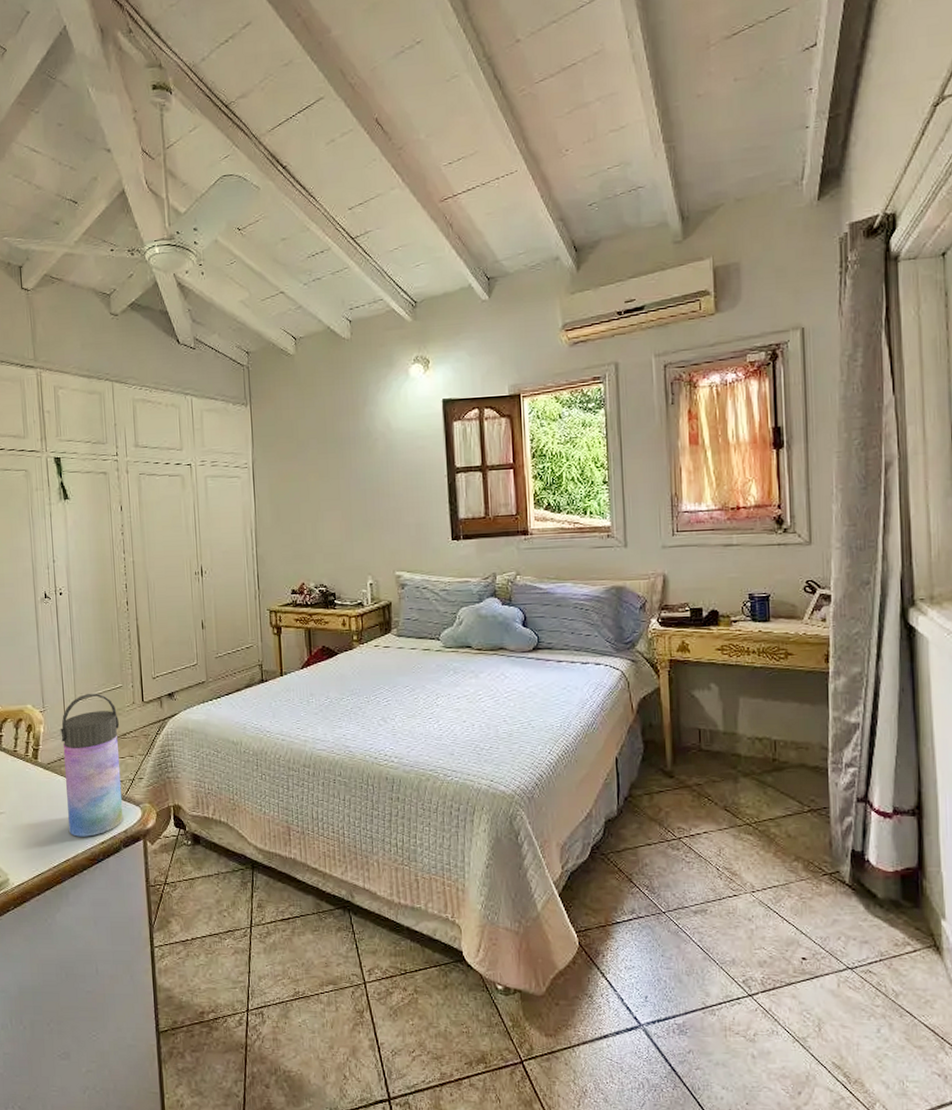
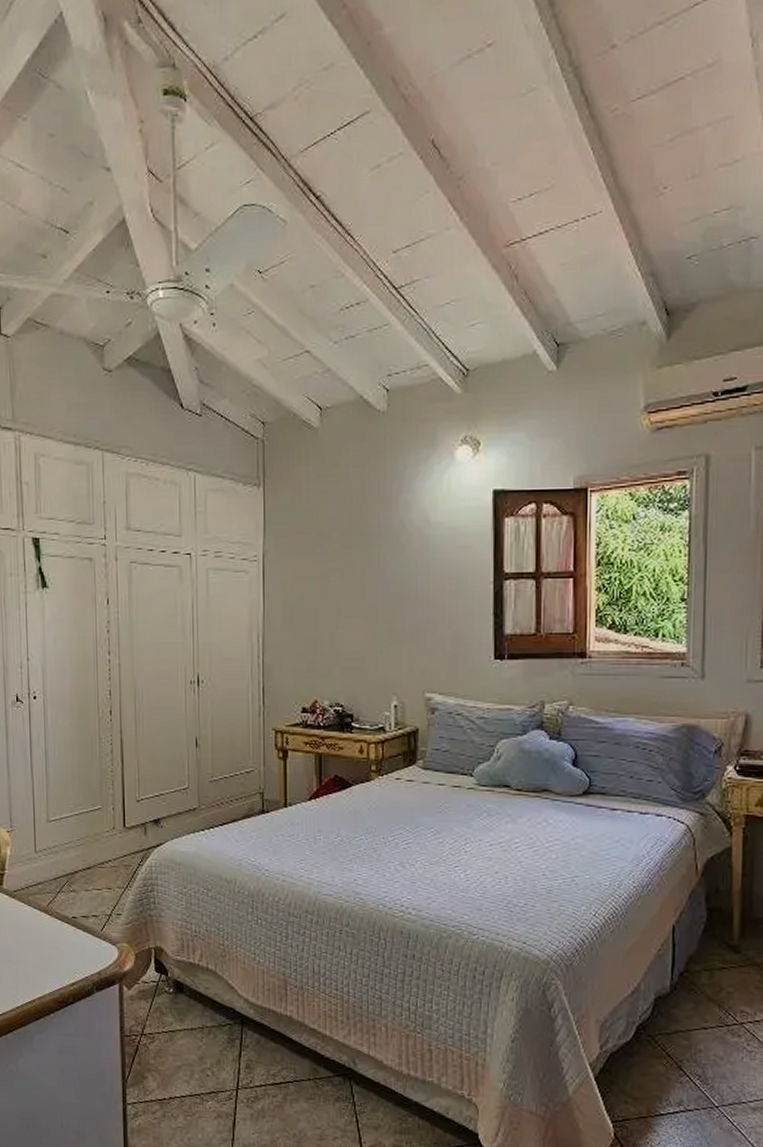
water bottle: present [59,693,123,837] -> none [28,813,98,976]

